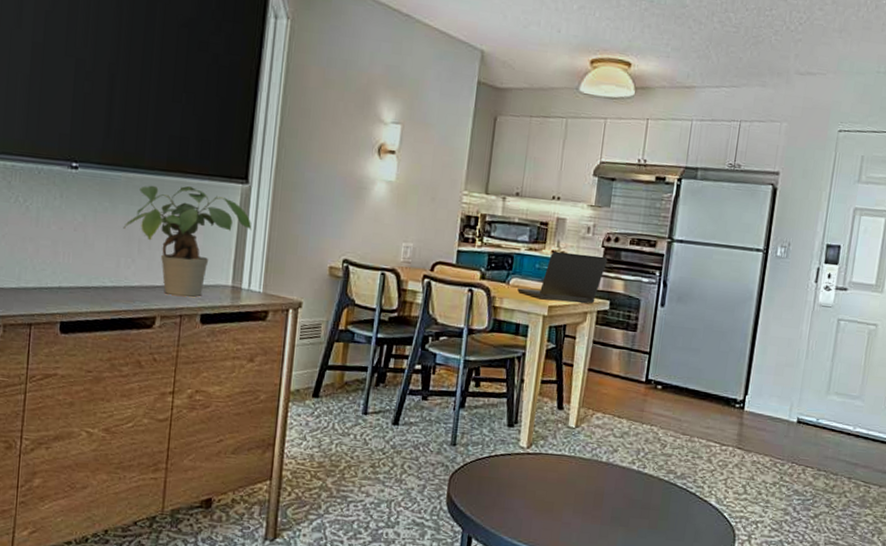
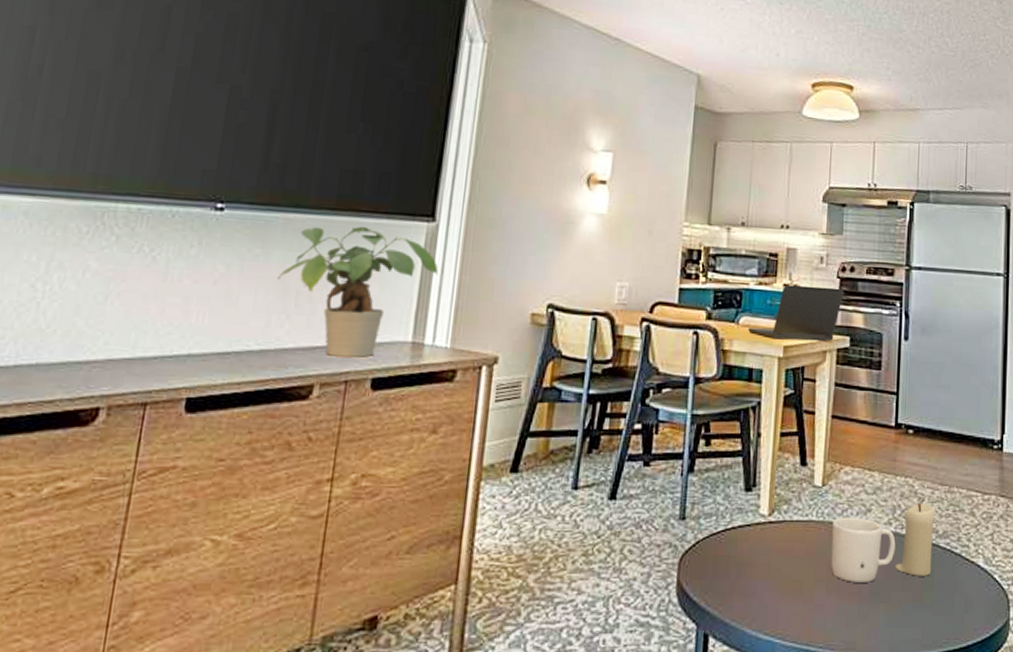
mug: none [578,454,638,509] -> present [831,517,896,583]
candle: none [635,448,677,509] -> present [895,503,936,576]

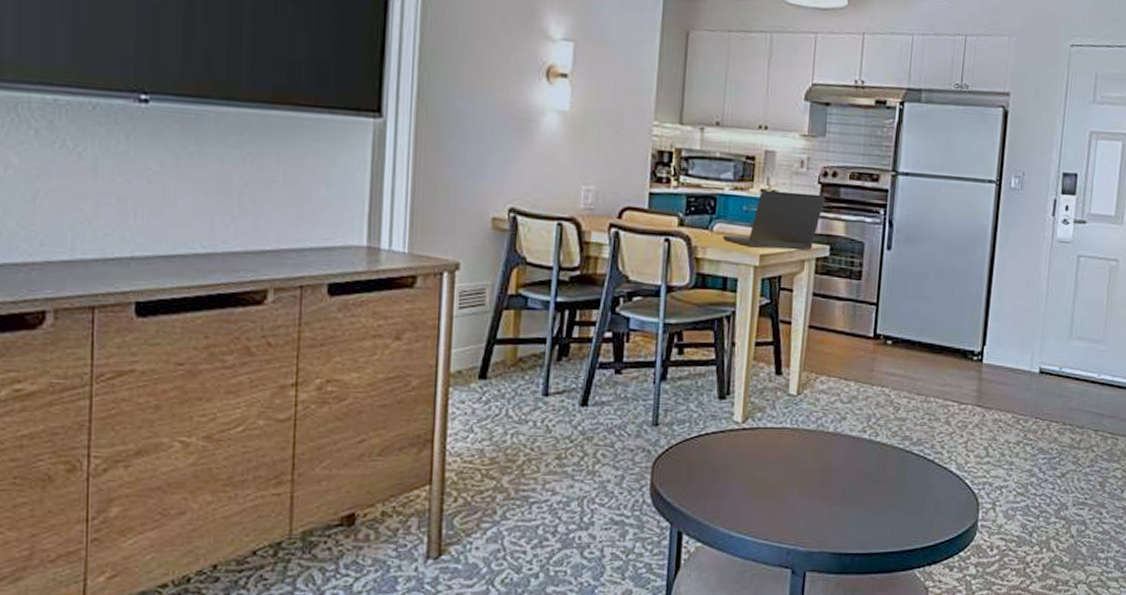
potted plant: present [277,226,439,358] -> none [216,121,390,263]
mug: present [831,517,896,583] -> none [804,424,870,486]
candle: present [895,503,936,576] -> none [867,412,912,481]

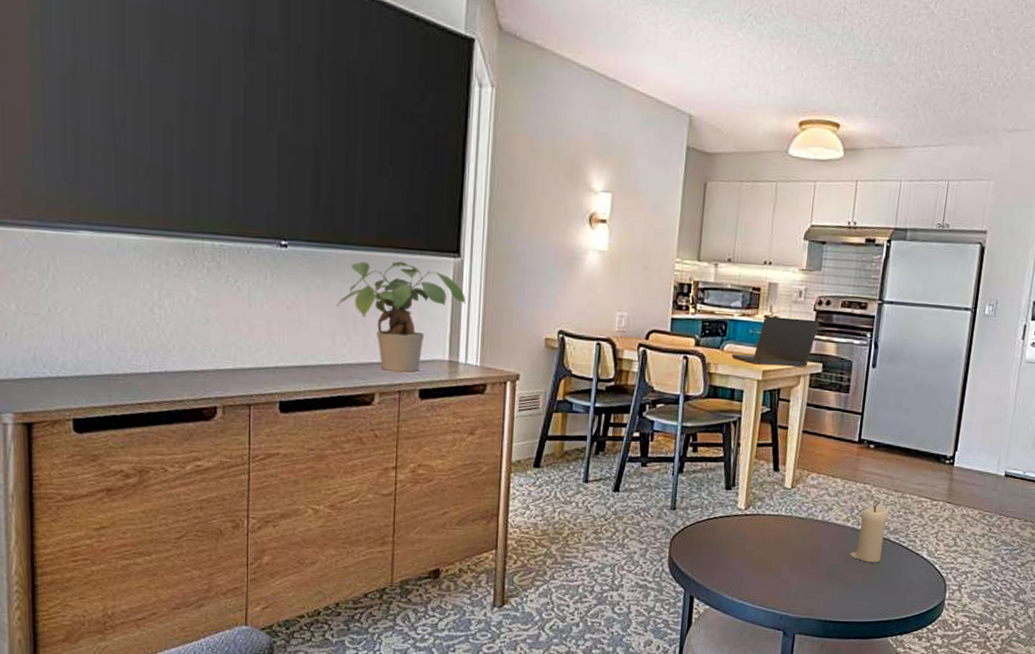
potted plant: none [216,121,390,263] -> present [337,261,466,373]
candle: none [867,412,912,481] -> present [850,505,889,563]

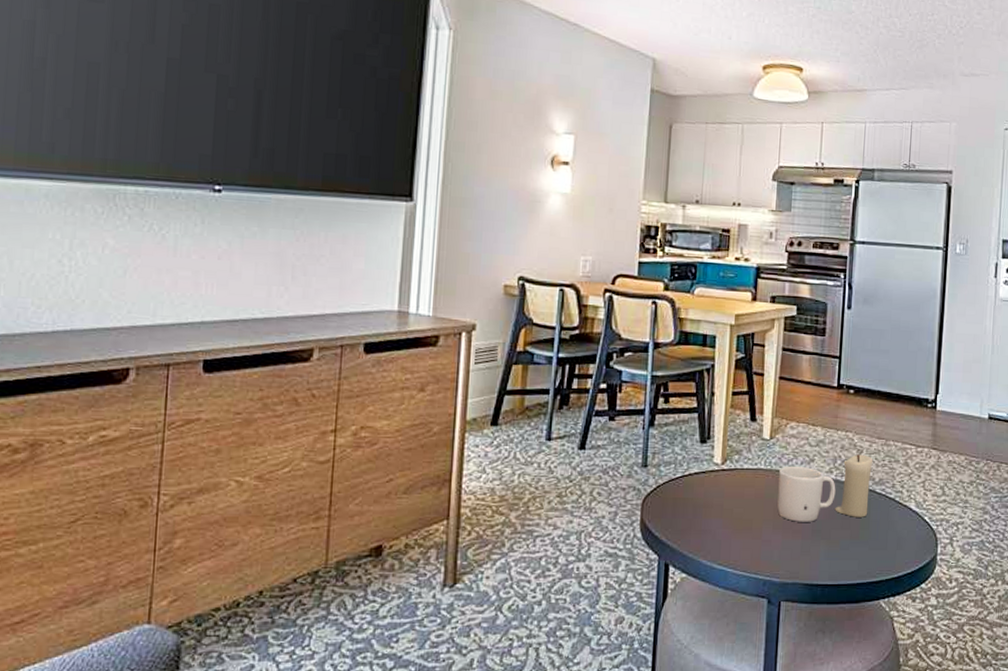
potted plant: present [337,261,466,373] -> none [274,205,419,325]
laptop computer: present [732,316,820,367] -> none [703,258,792,310]
mug: none [795,513,852,565] -> present [777,466,836,522]

